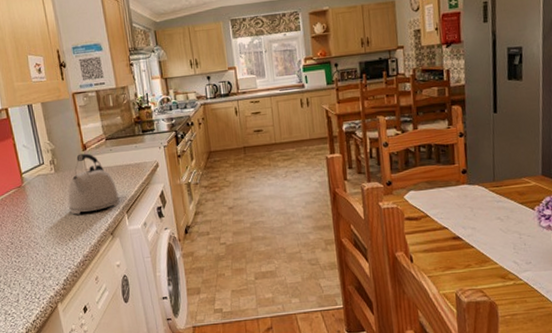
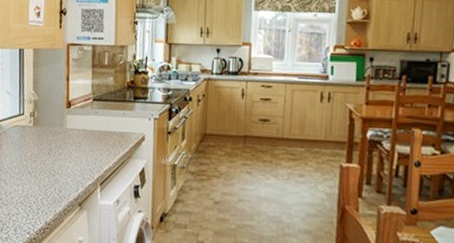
kettle: present [68,153,120,215] -> none [40,110,96,177]

